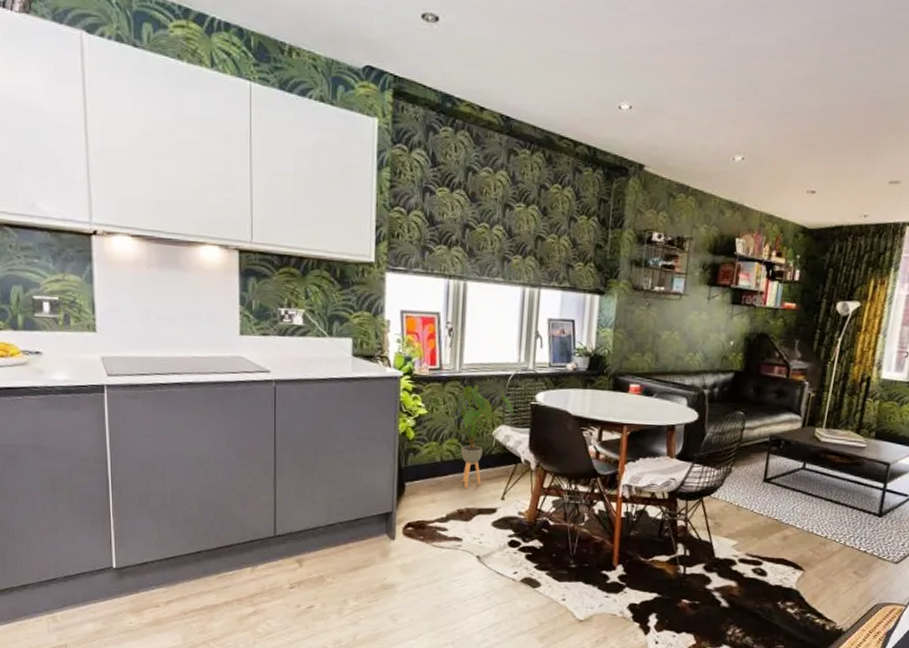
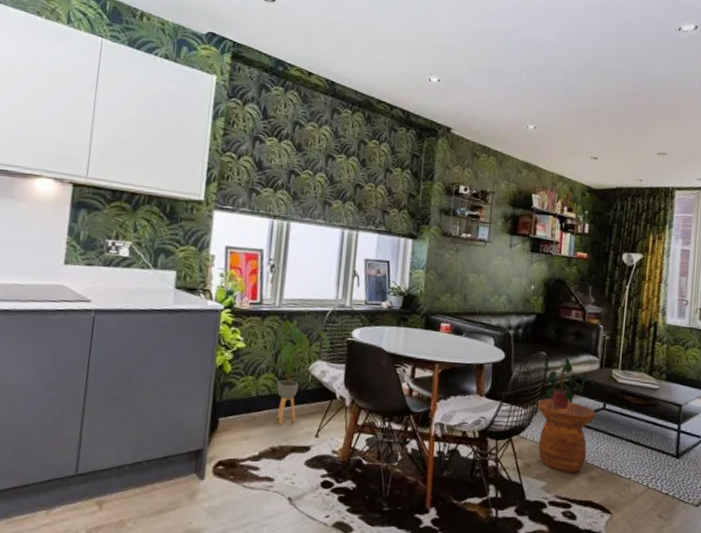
side table: none [730,459,794,532] -> present [536,398,596,473]
potted plant: none [741,416,789,469] -> present [544,357,589,409]

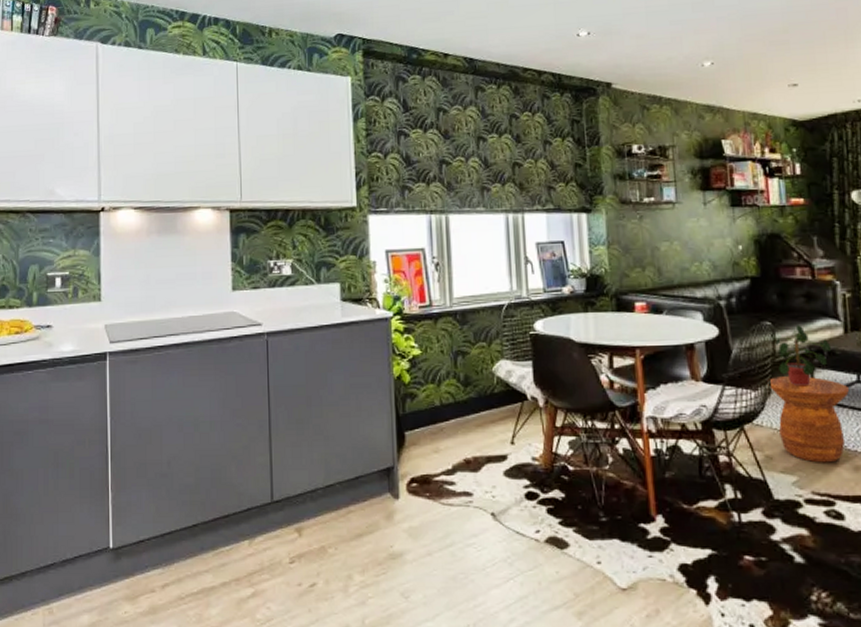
house plant: present [265,319,331,425] -> none [444,318,513,434]

